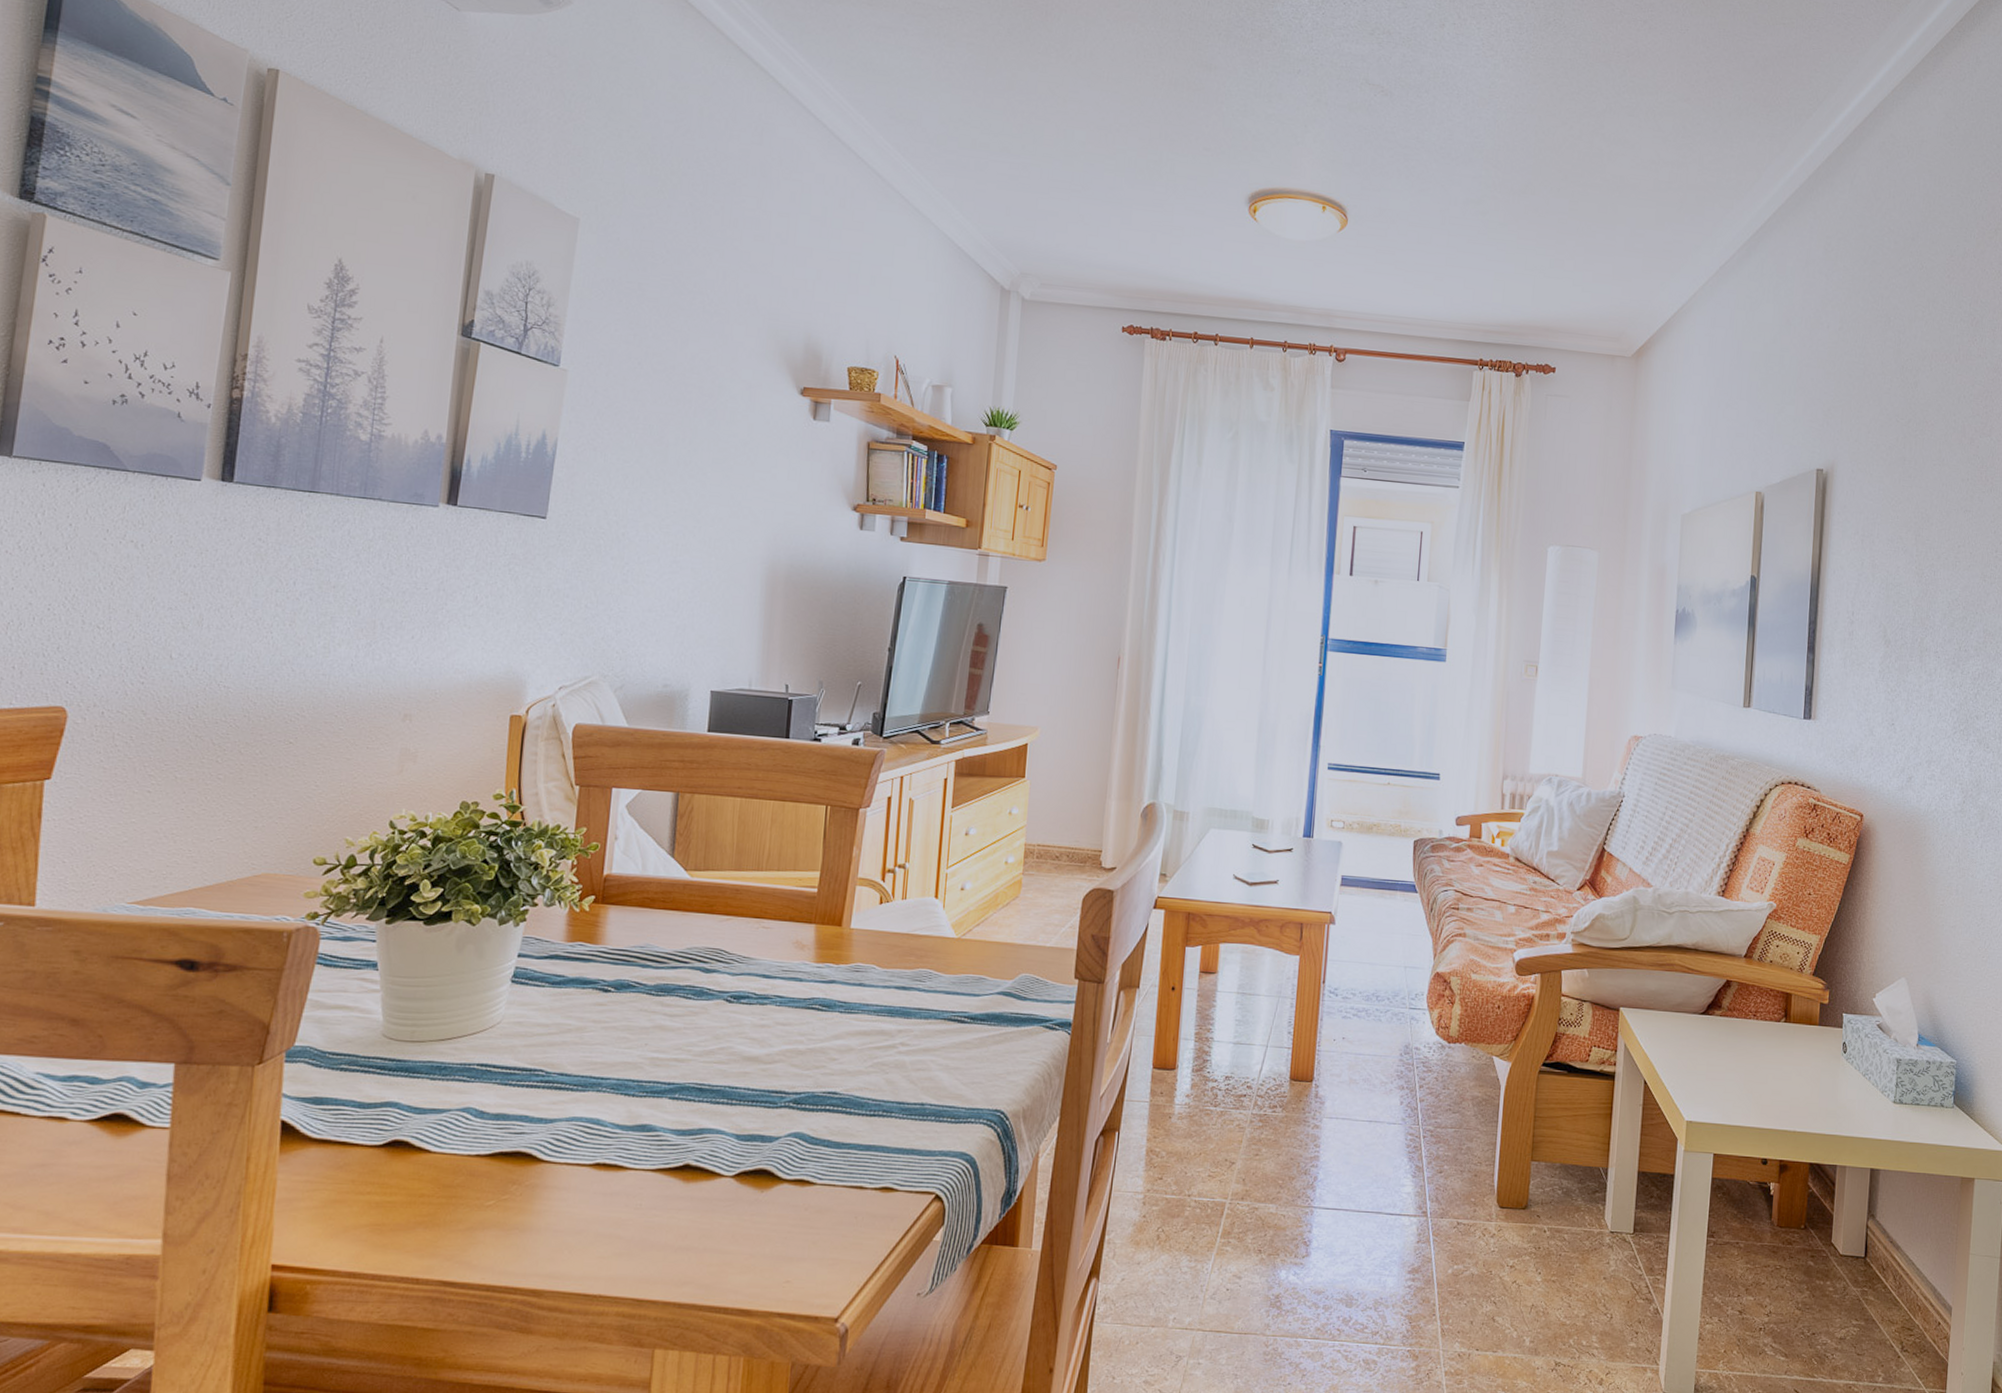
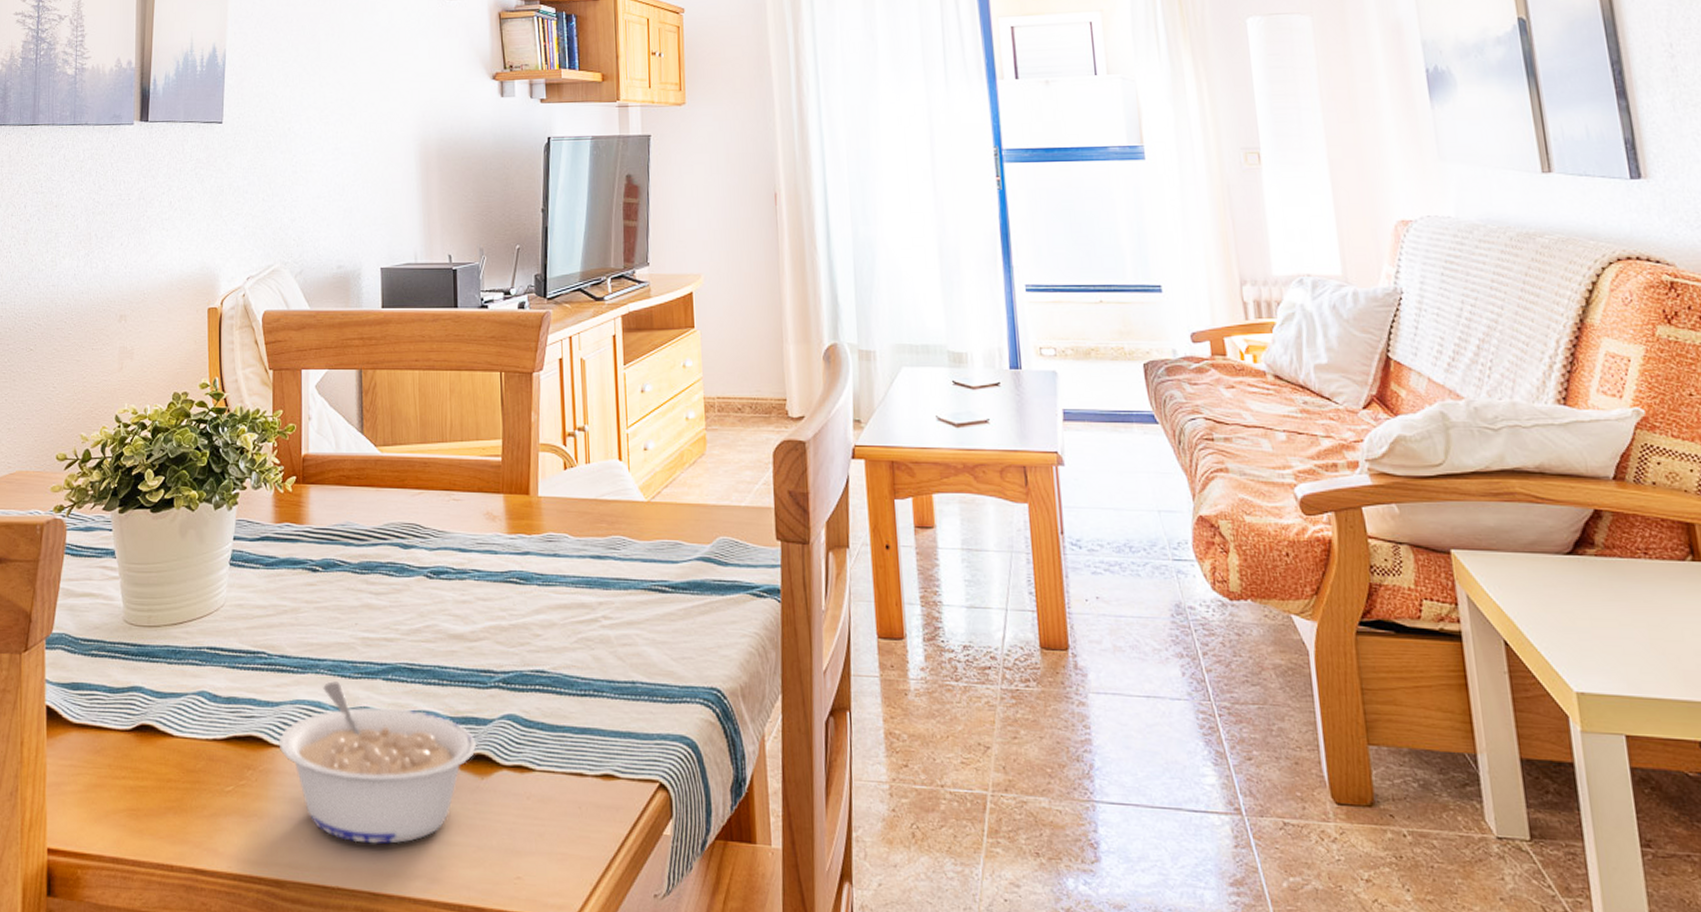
legume: none [549,1099,761,1254] -> present [279,681,477,844]

